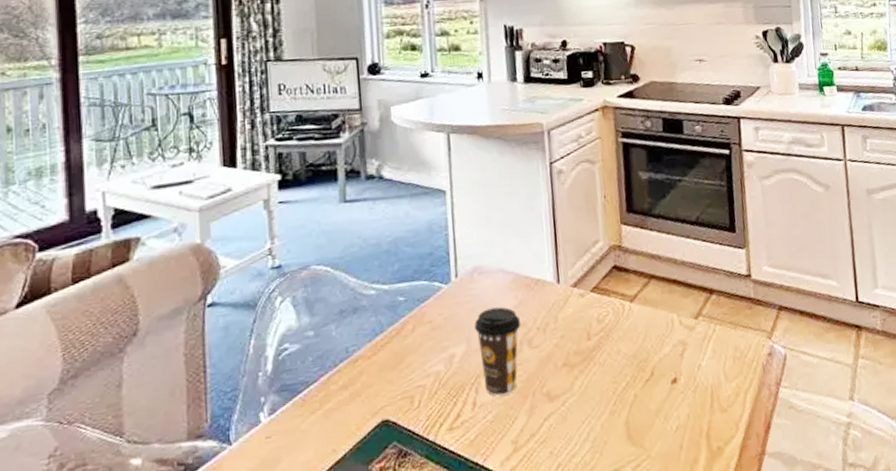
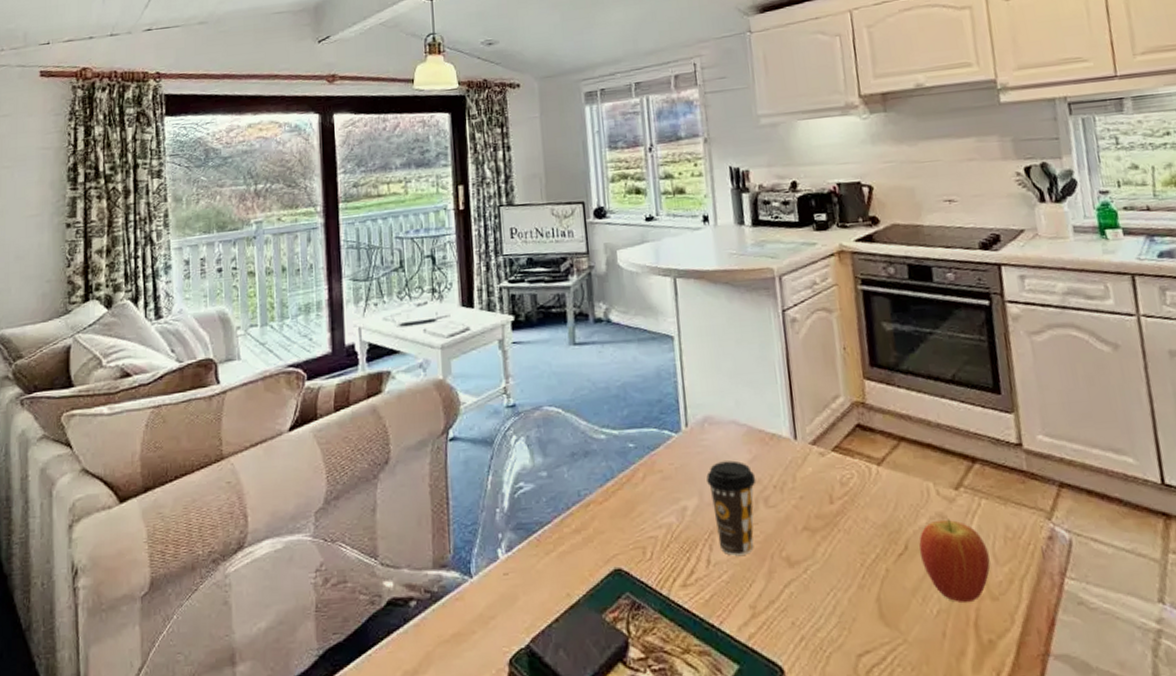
fruit: none [663,345,721,418] -> present [919,519,991,604]

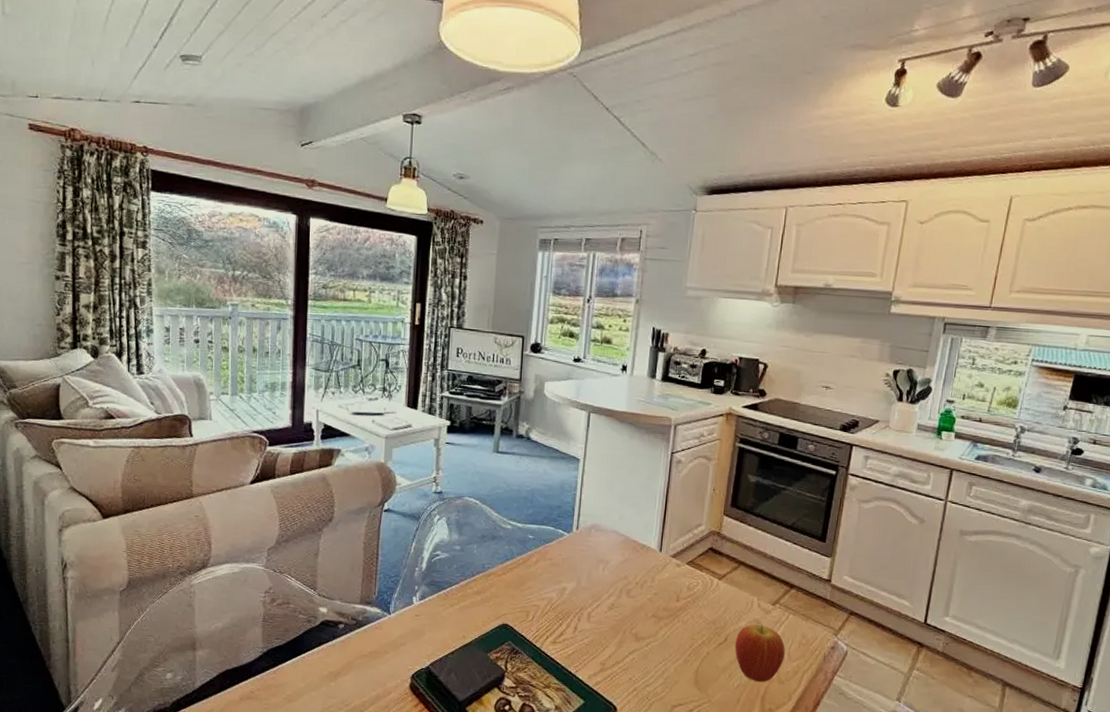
coffee cup: present [706,460,757,556] -> none [585,559,624,628]

